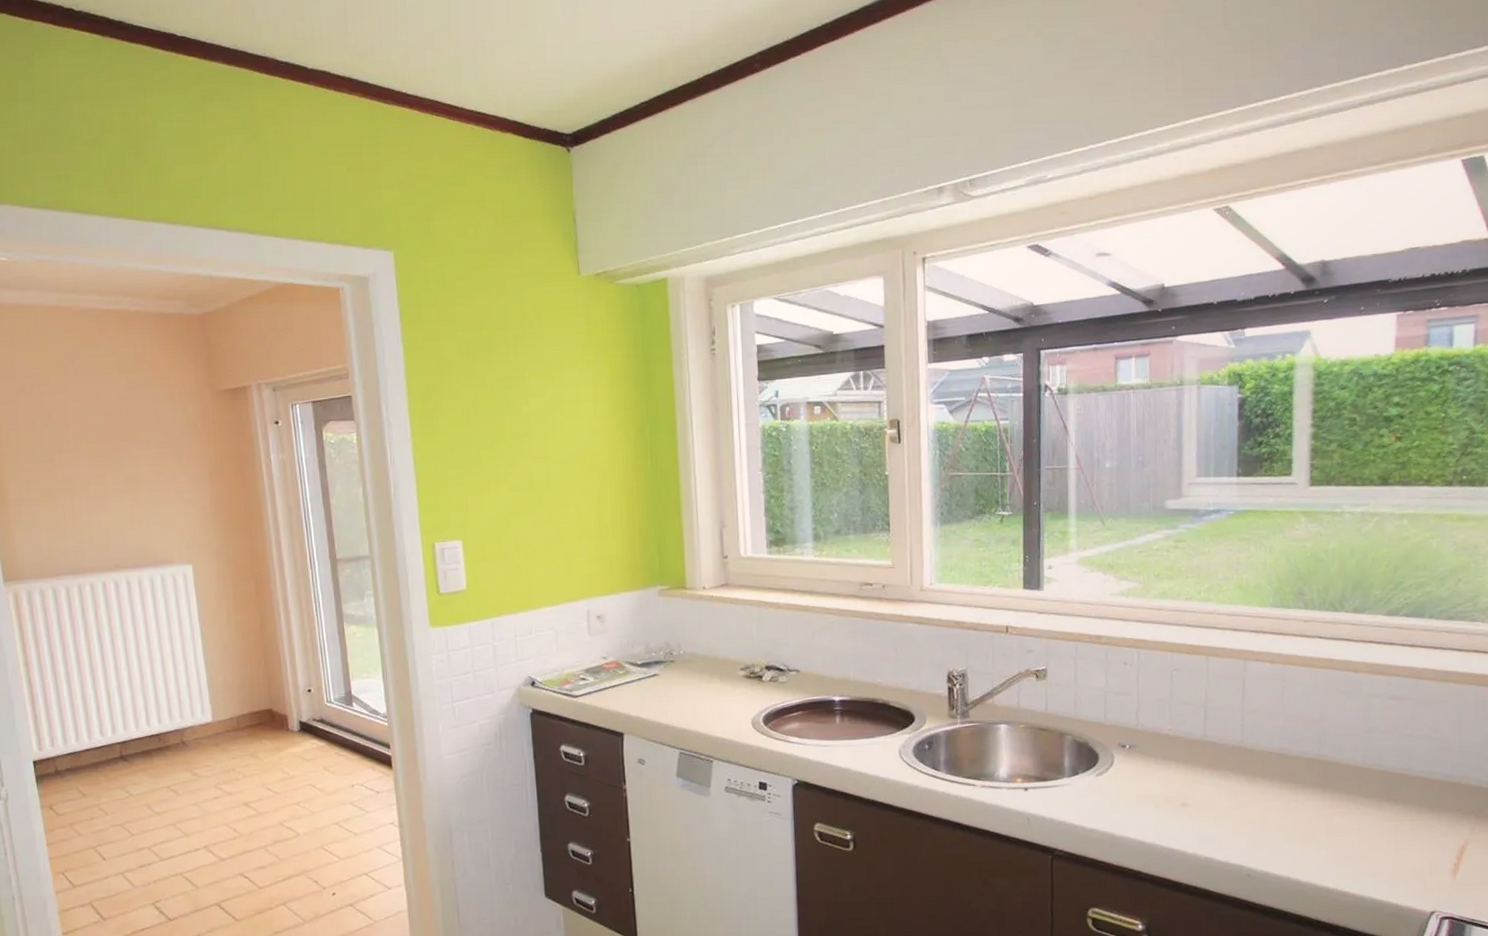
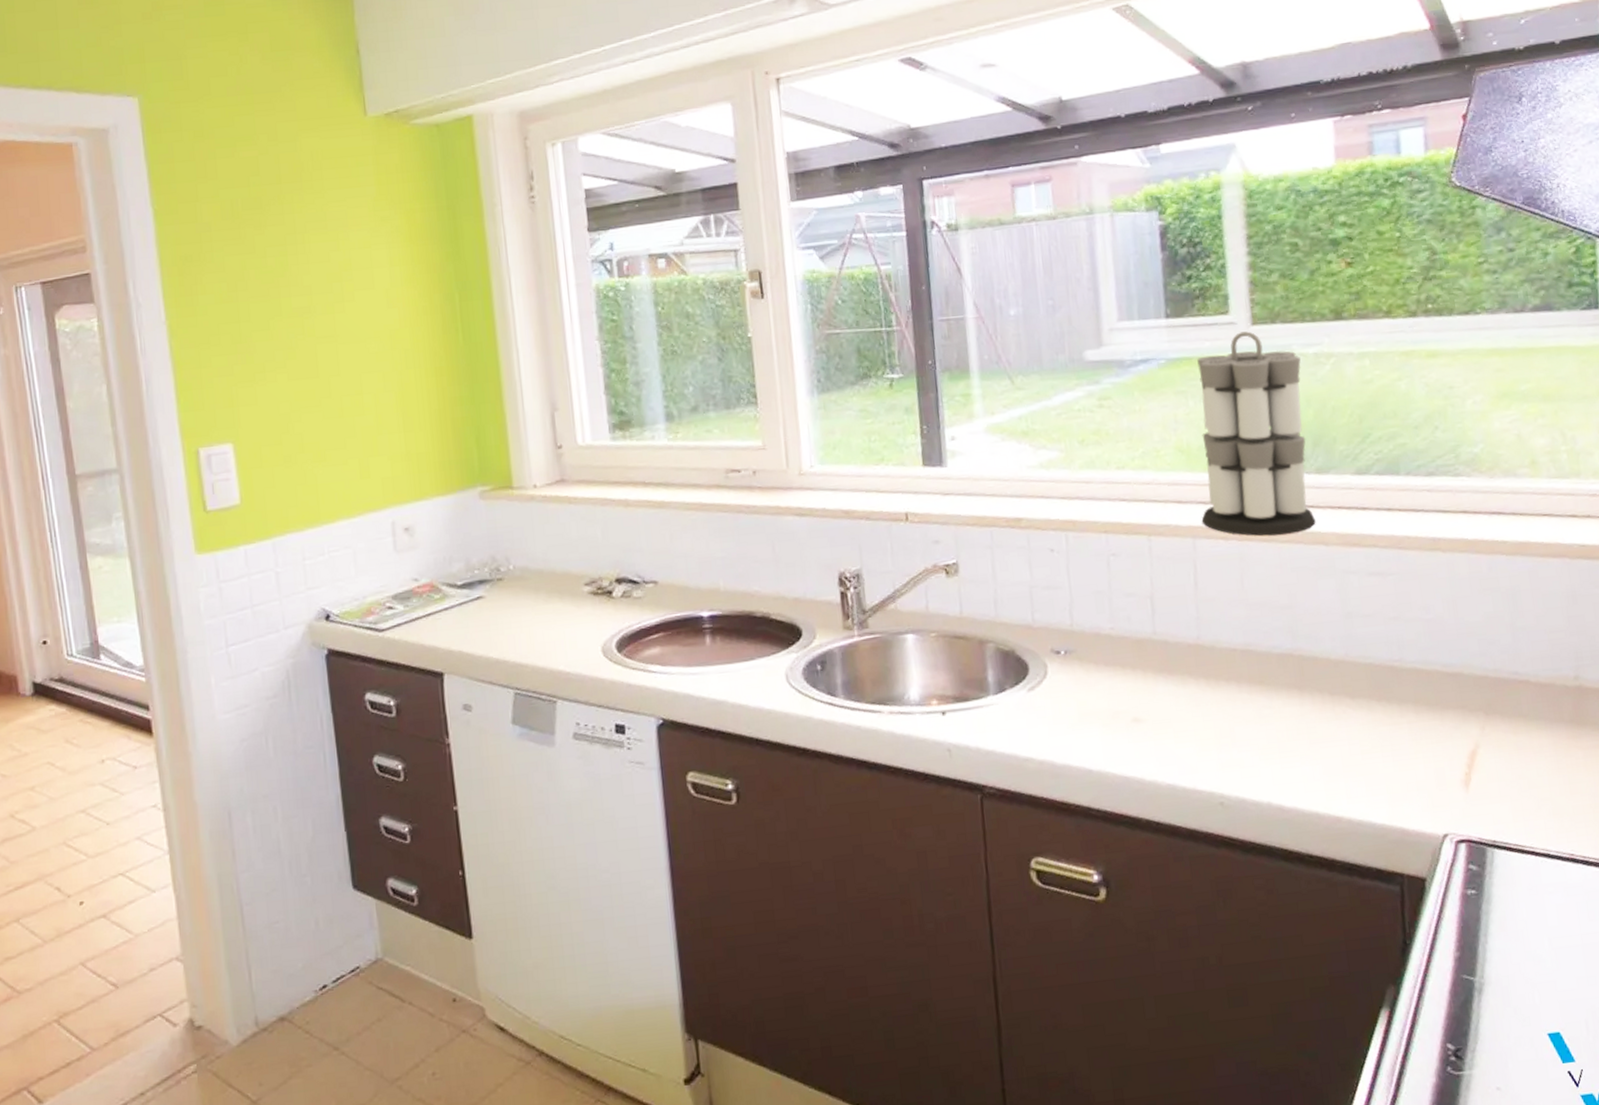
spice rack: none [1253,491,1349,661] -> present [1197,331,1316,535]

